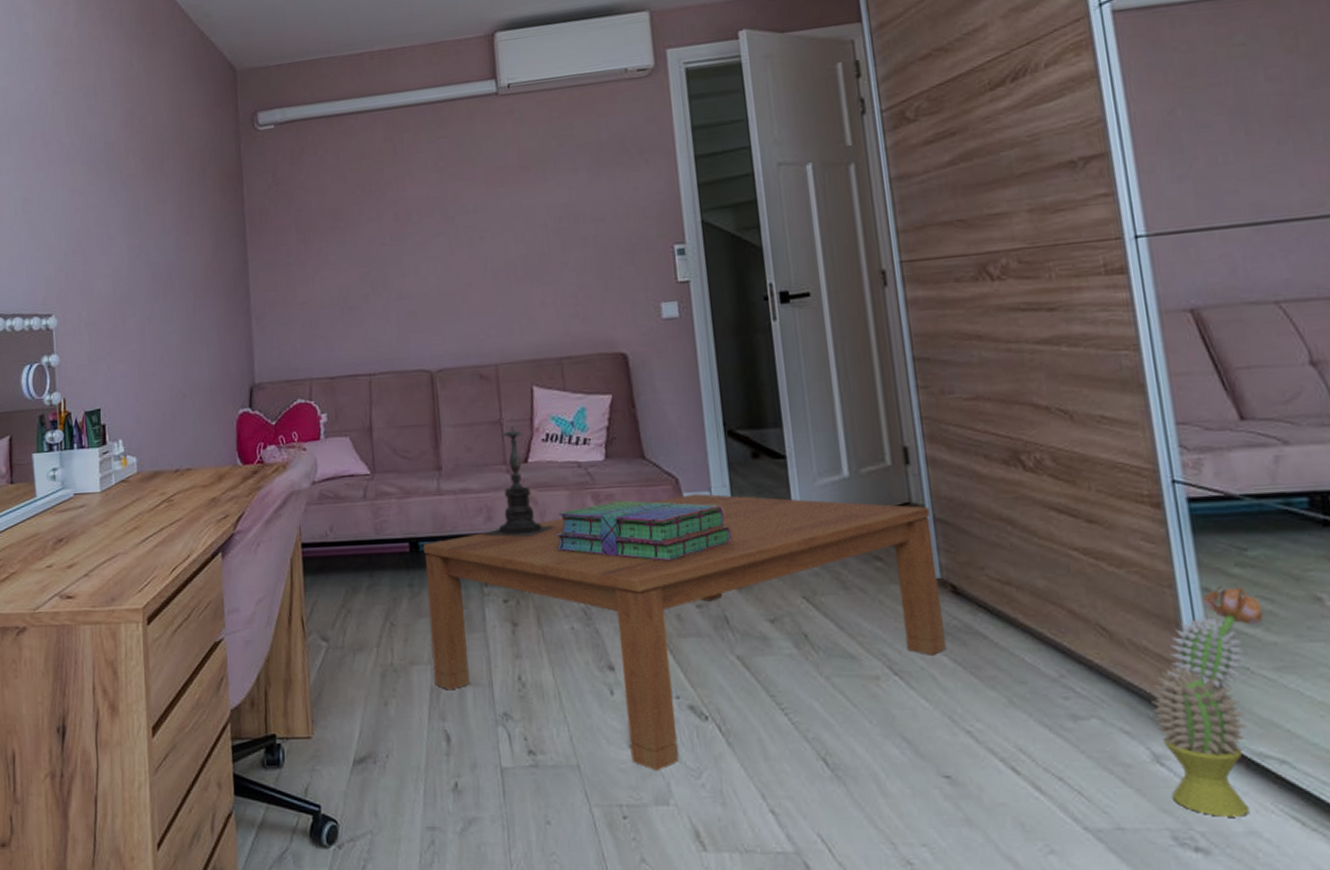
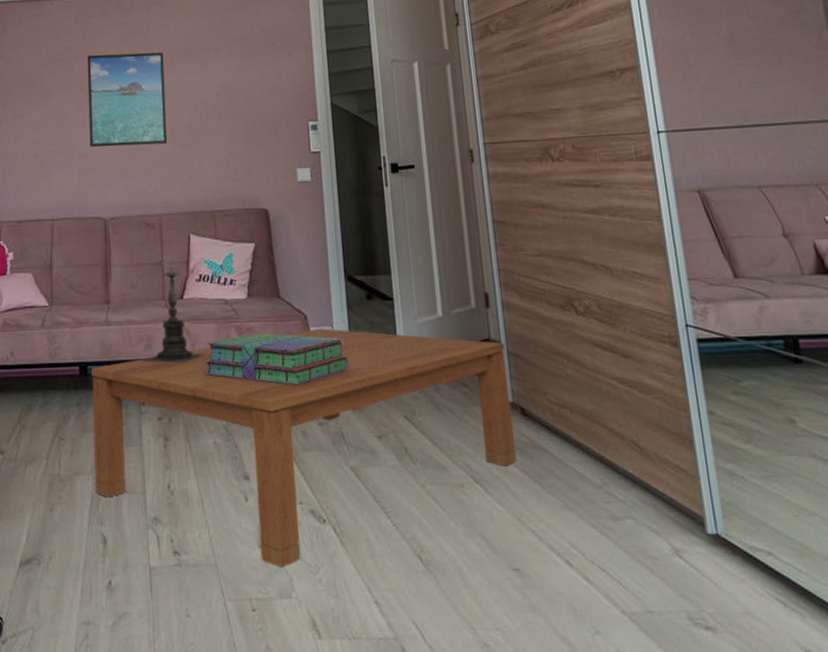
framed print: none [400,169,502,288] -> present [87,52,168,147]
decorative plant: present [1152,586,1264,817] -> none [672,410,754,600]

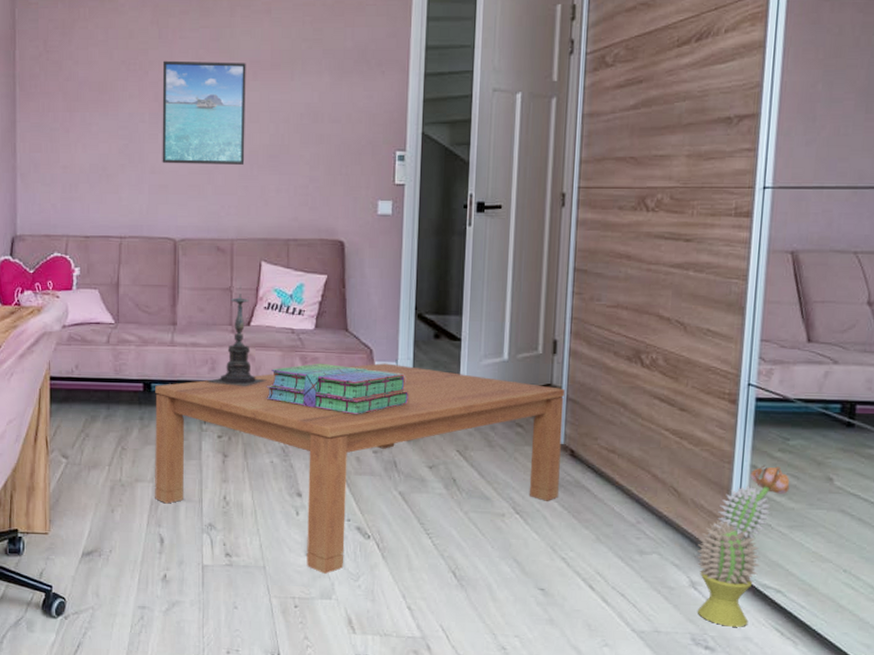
decorative plant: none [672,410,754,600] -> present [697,465,790,627]

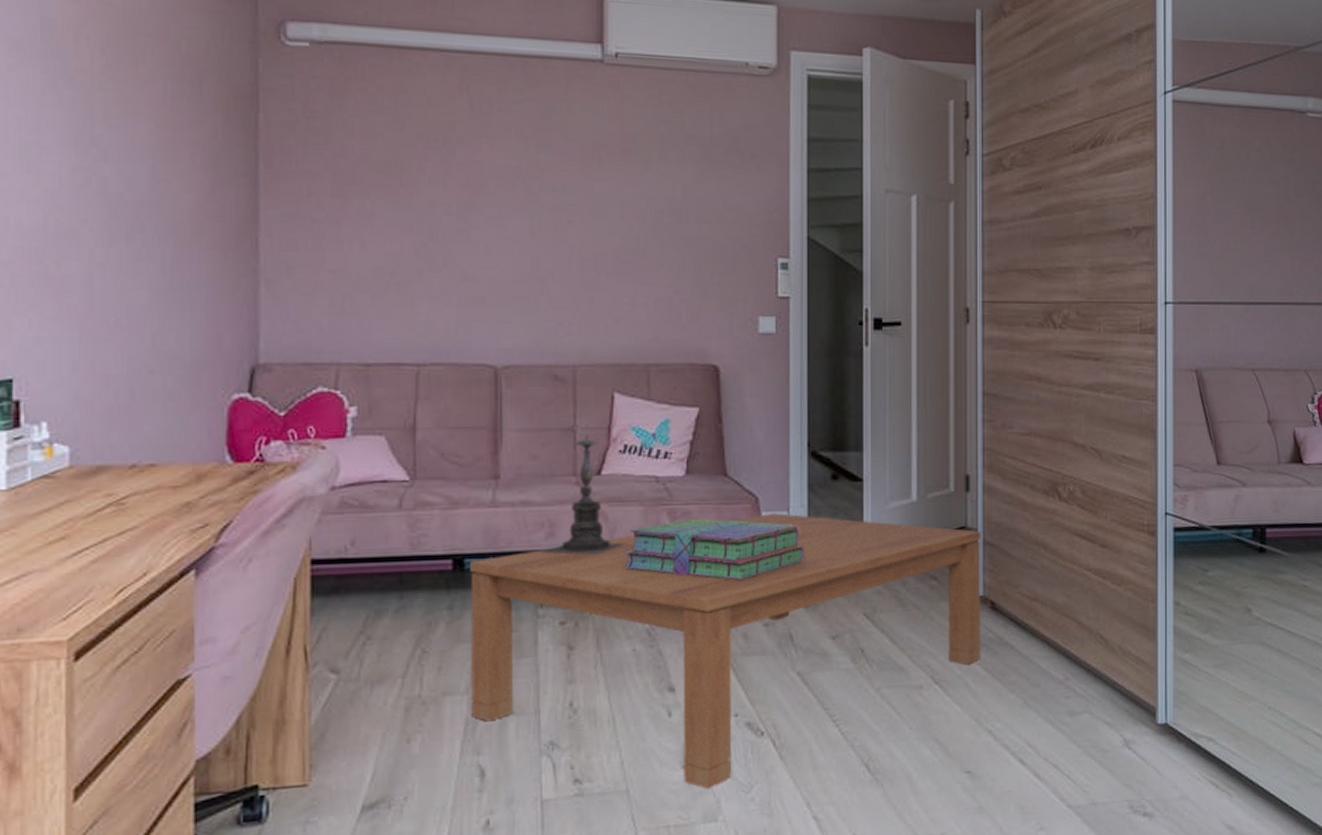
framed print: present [162,60,246,165] -> none [475,137,589,271]
decorative plant: present [697,465,790,627] -> none [1129,600,1212,787]

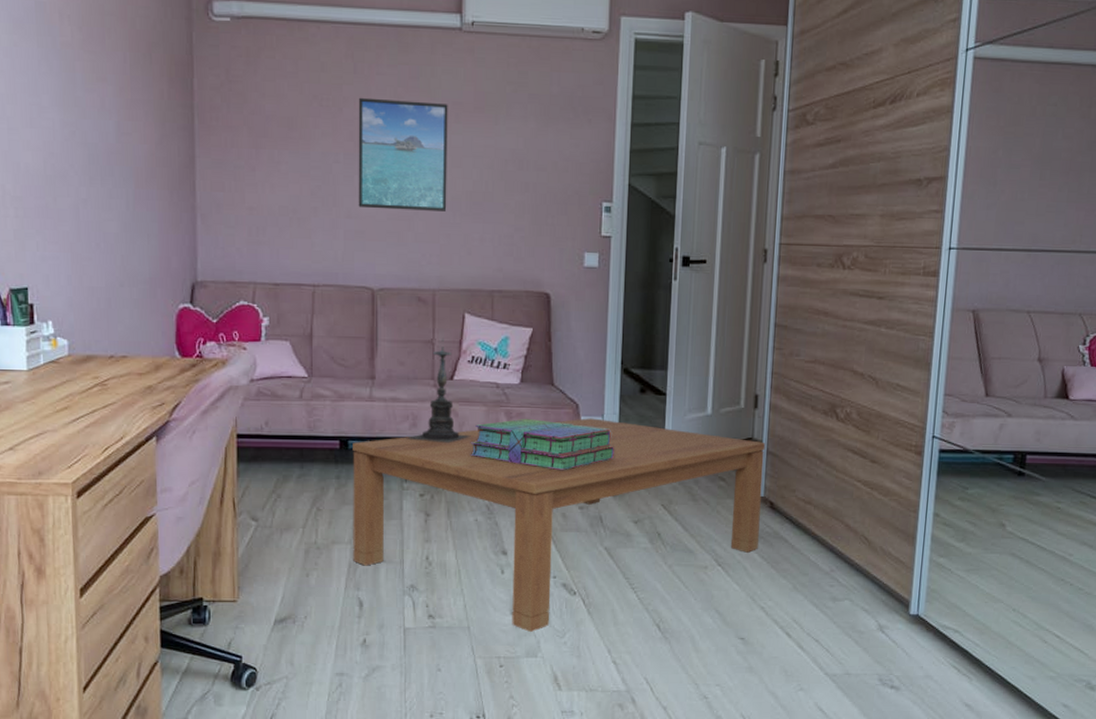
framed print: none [475,137,589,271] -> present [358,97,448,212]

